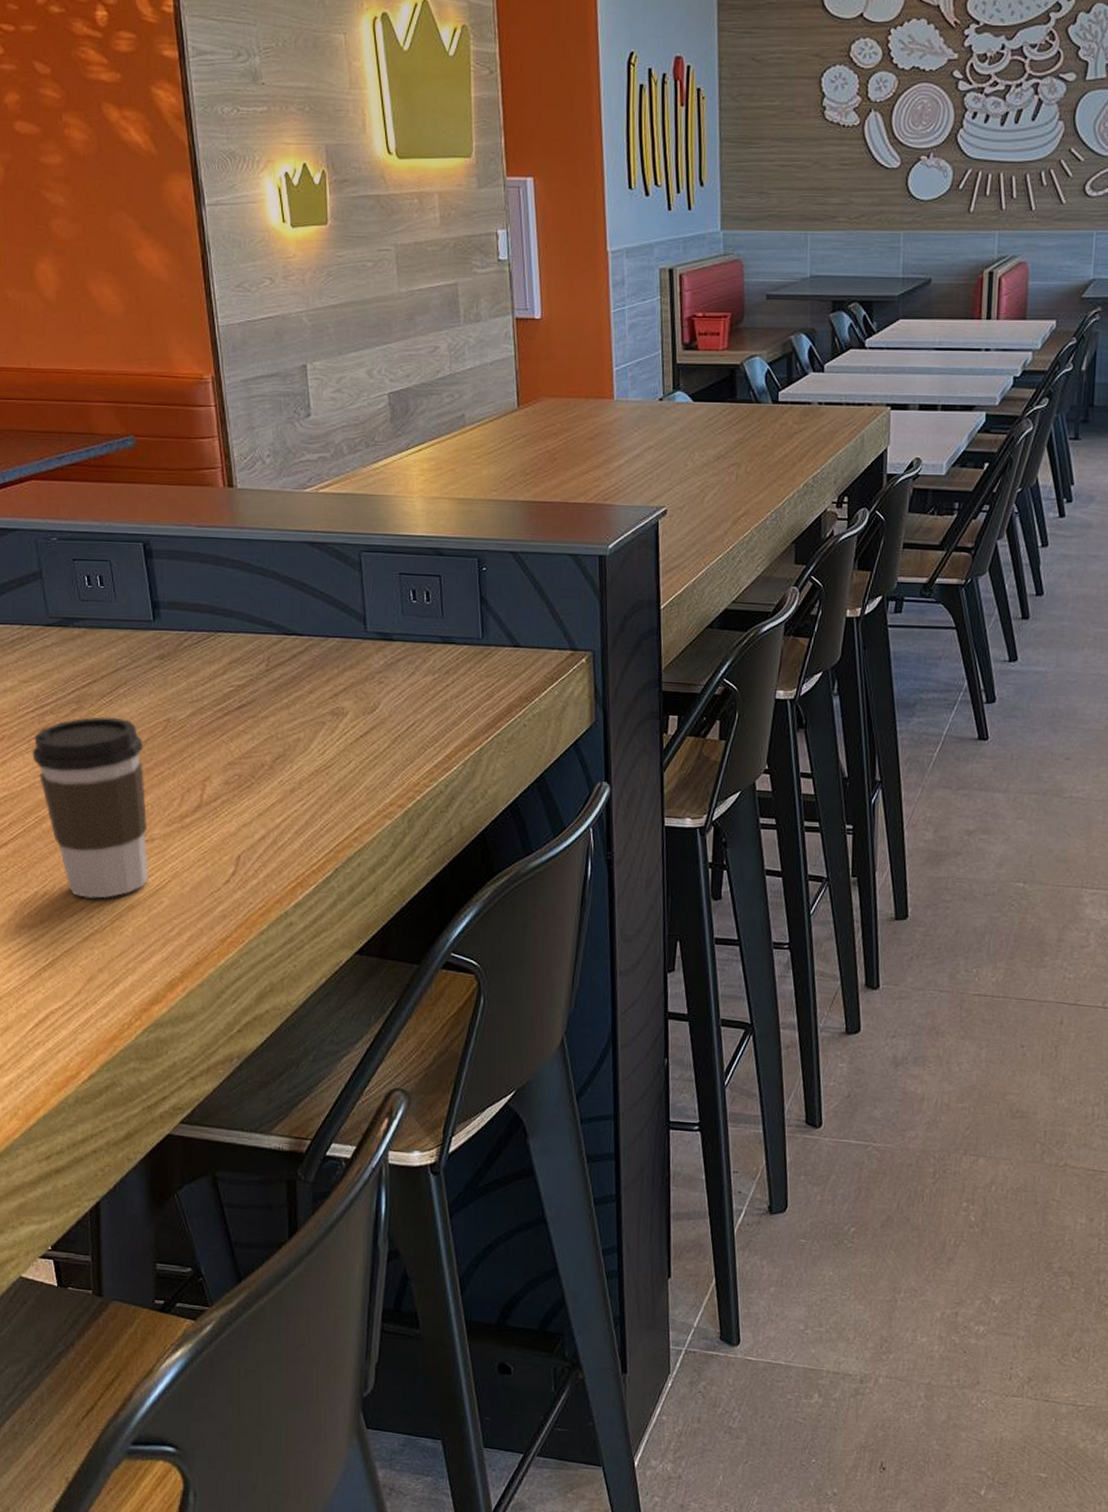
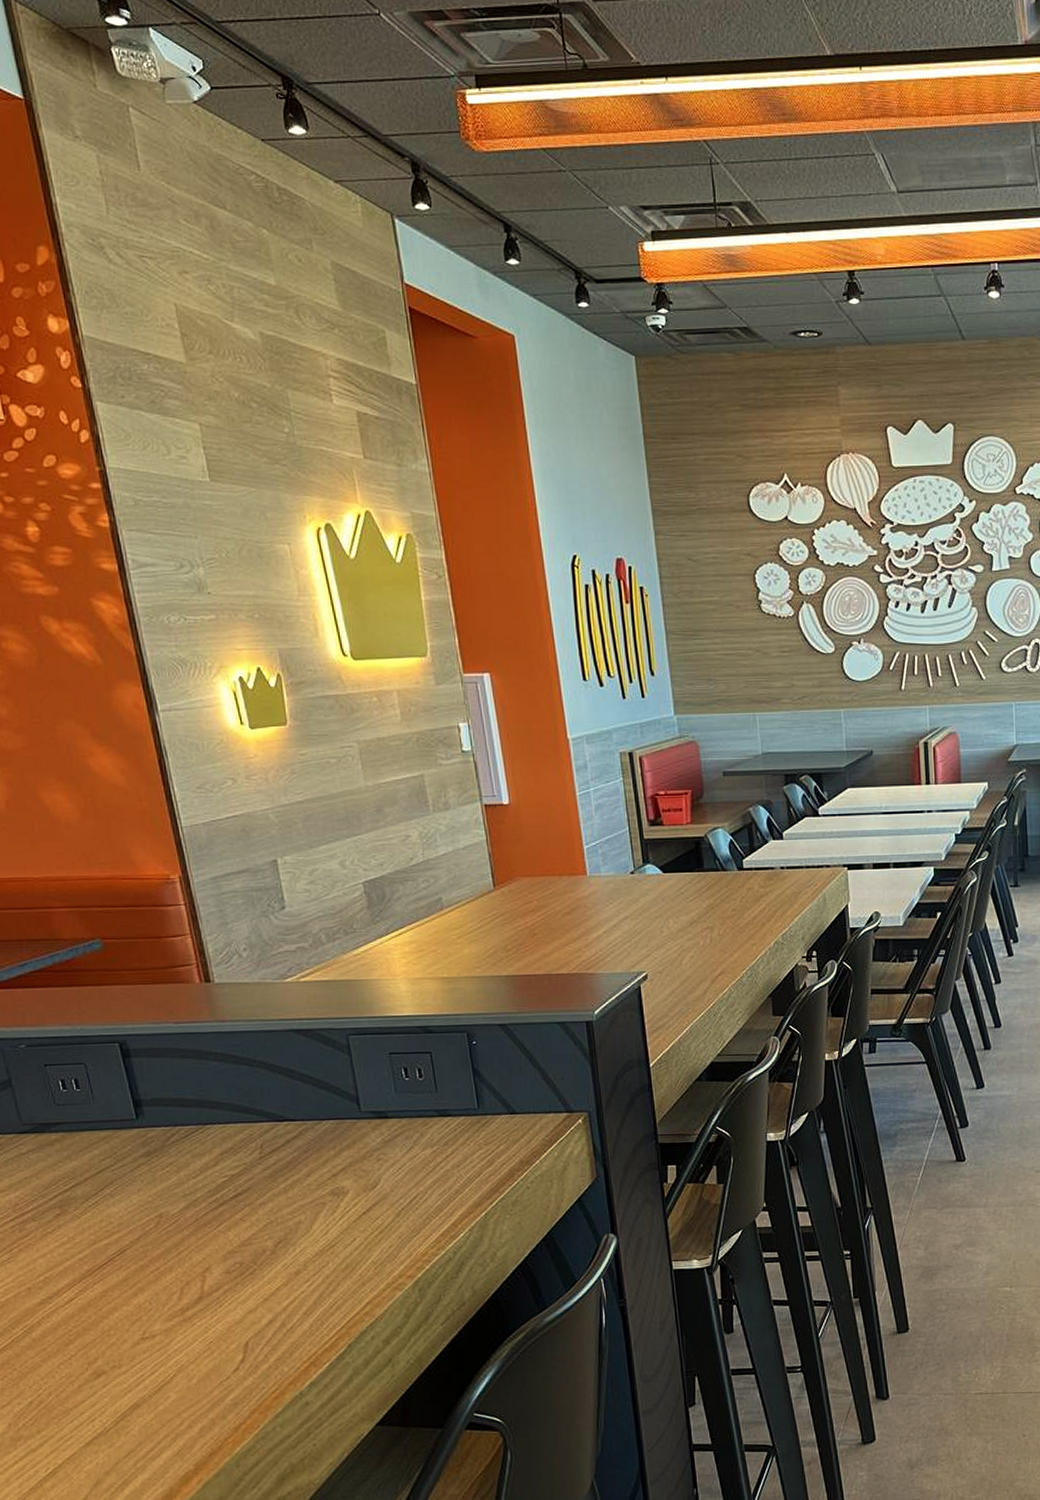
coffee cup: present [32,716,148,899] -> none [14,1218,152,1402]

